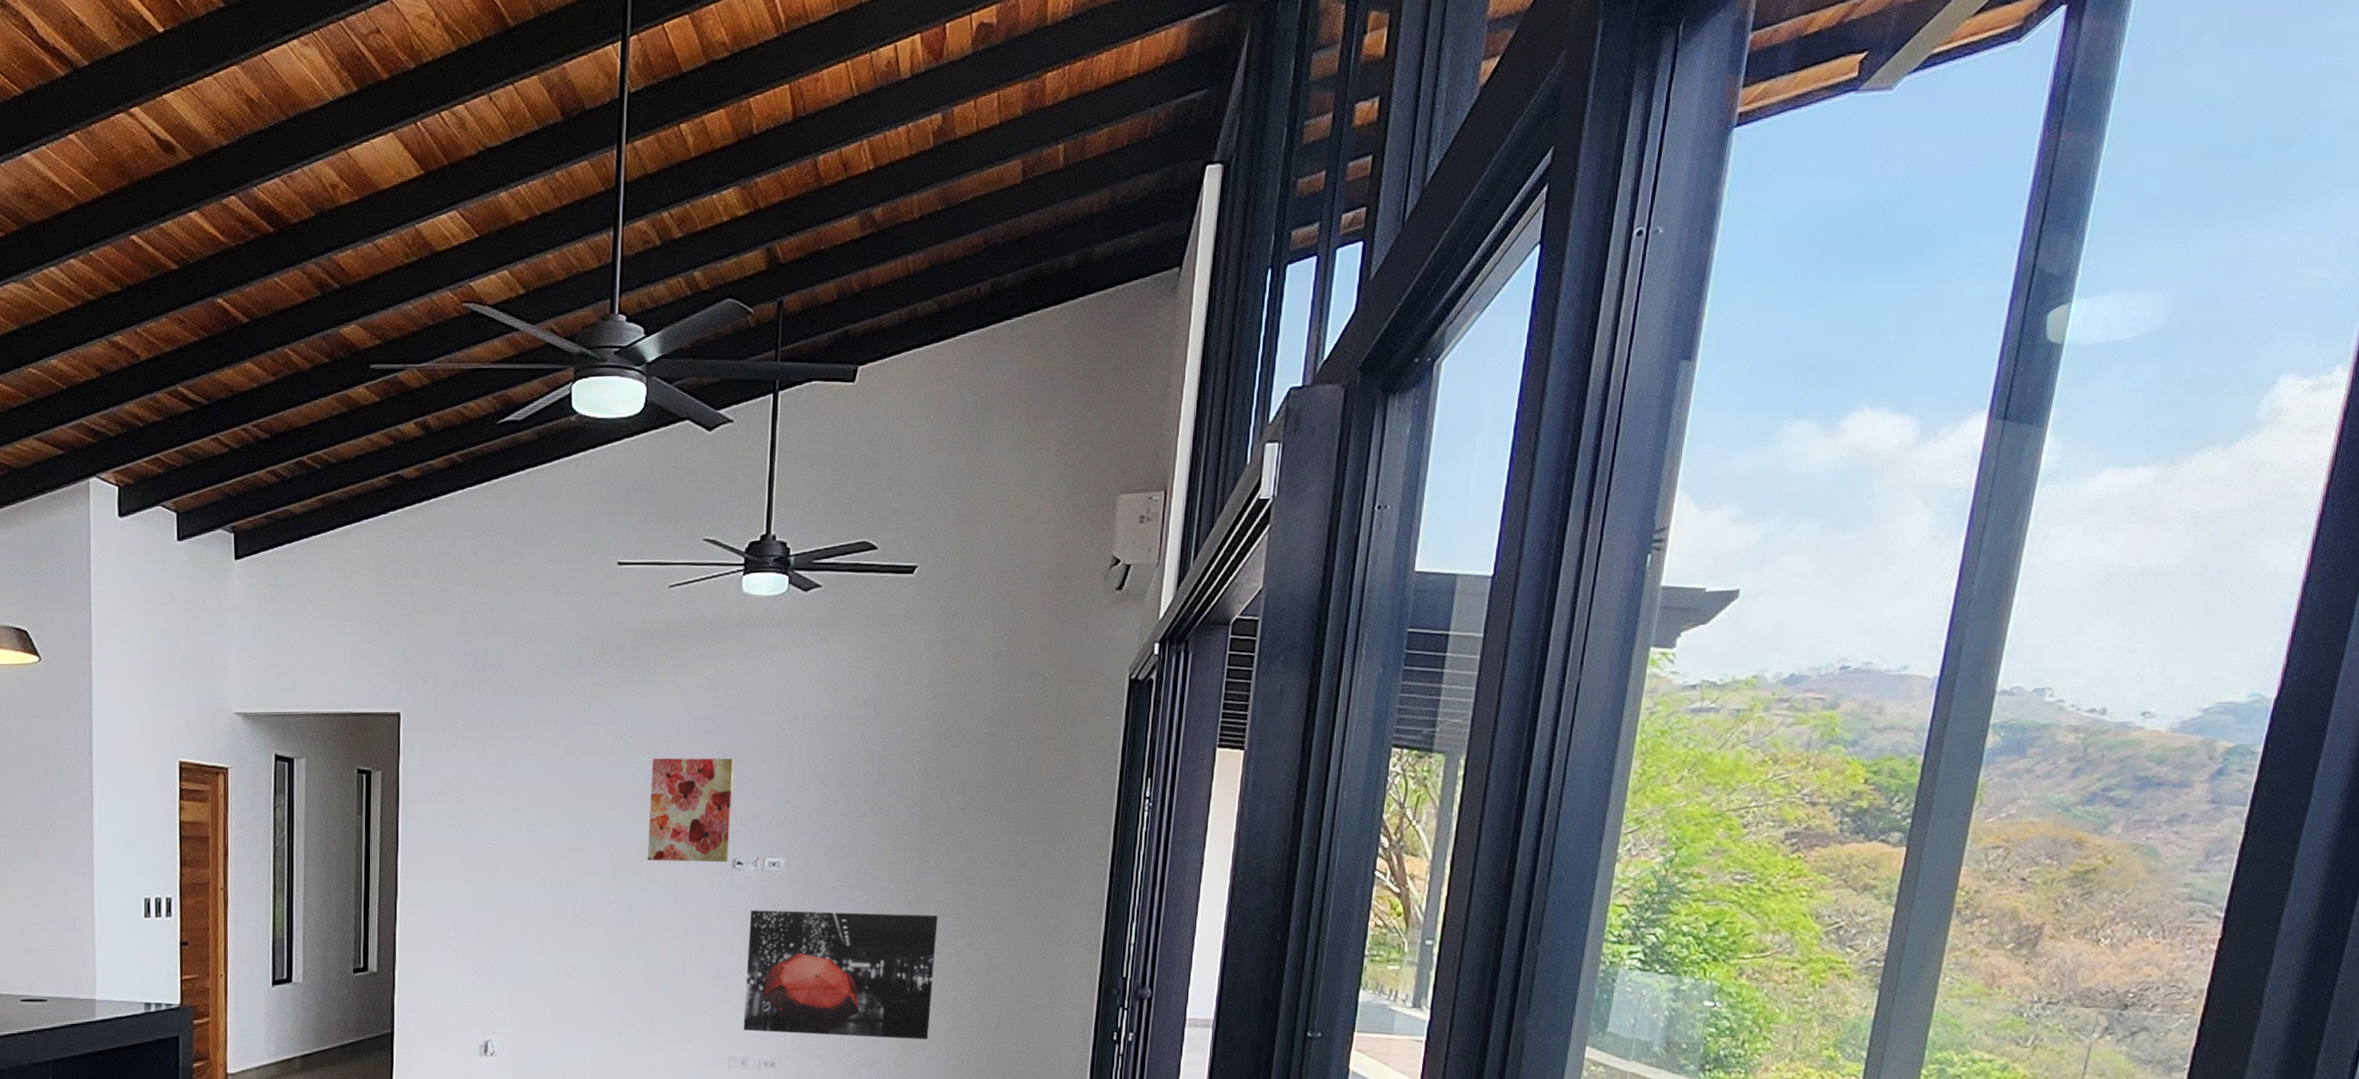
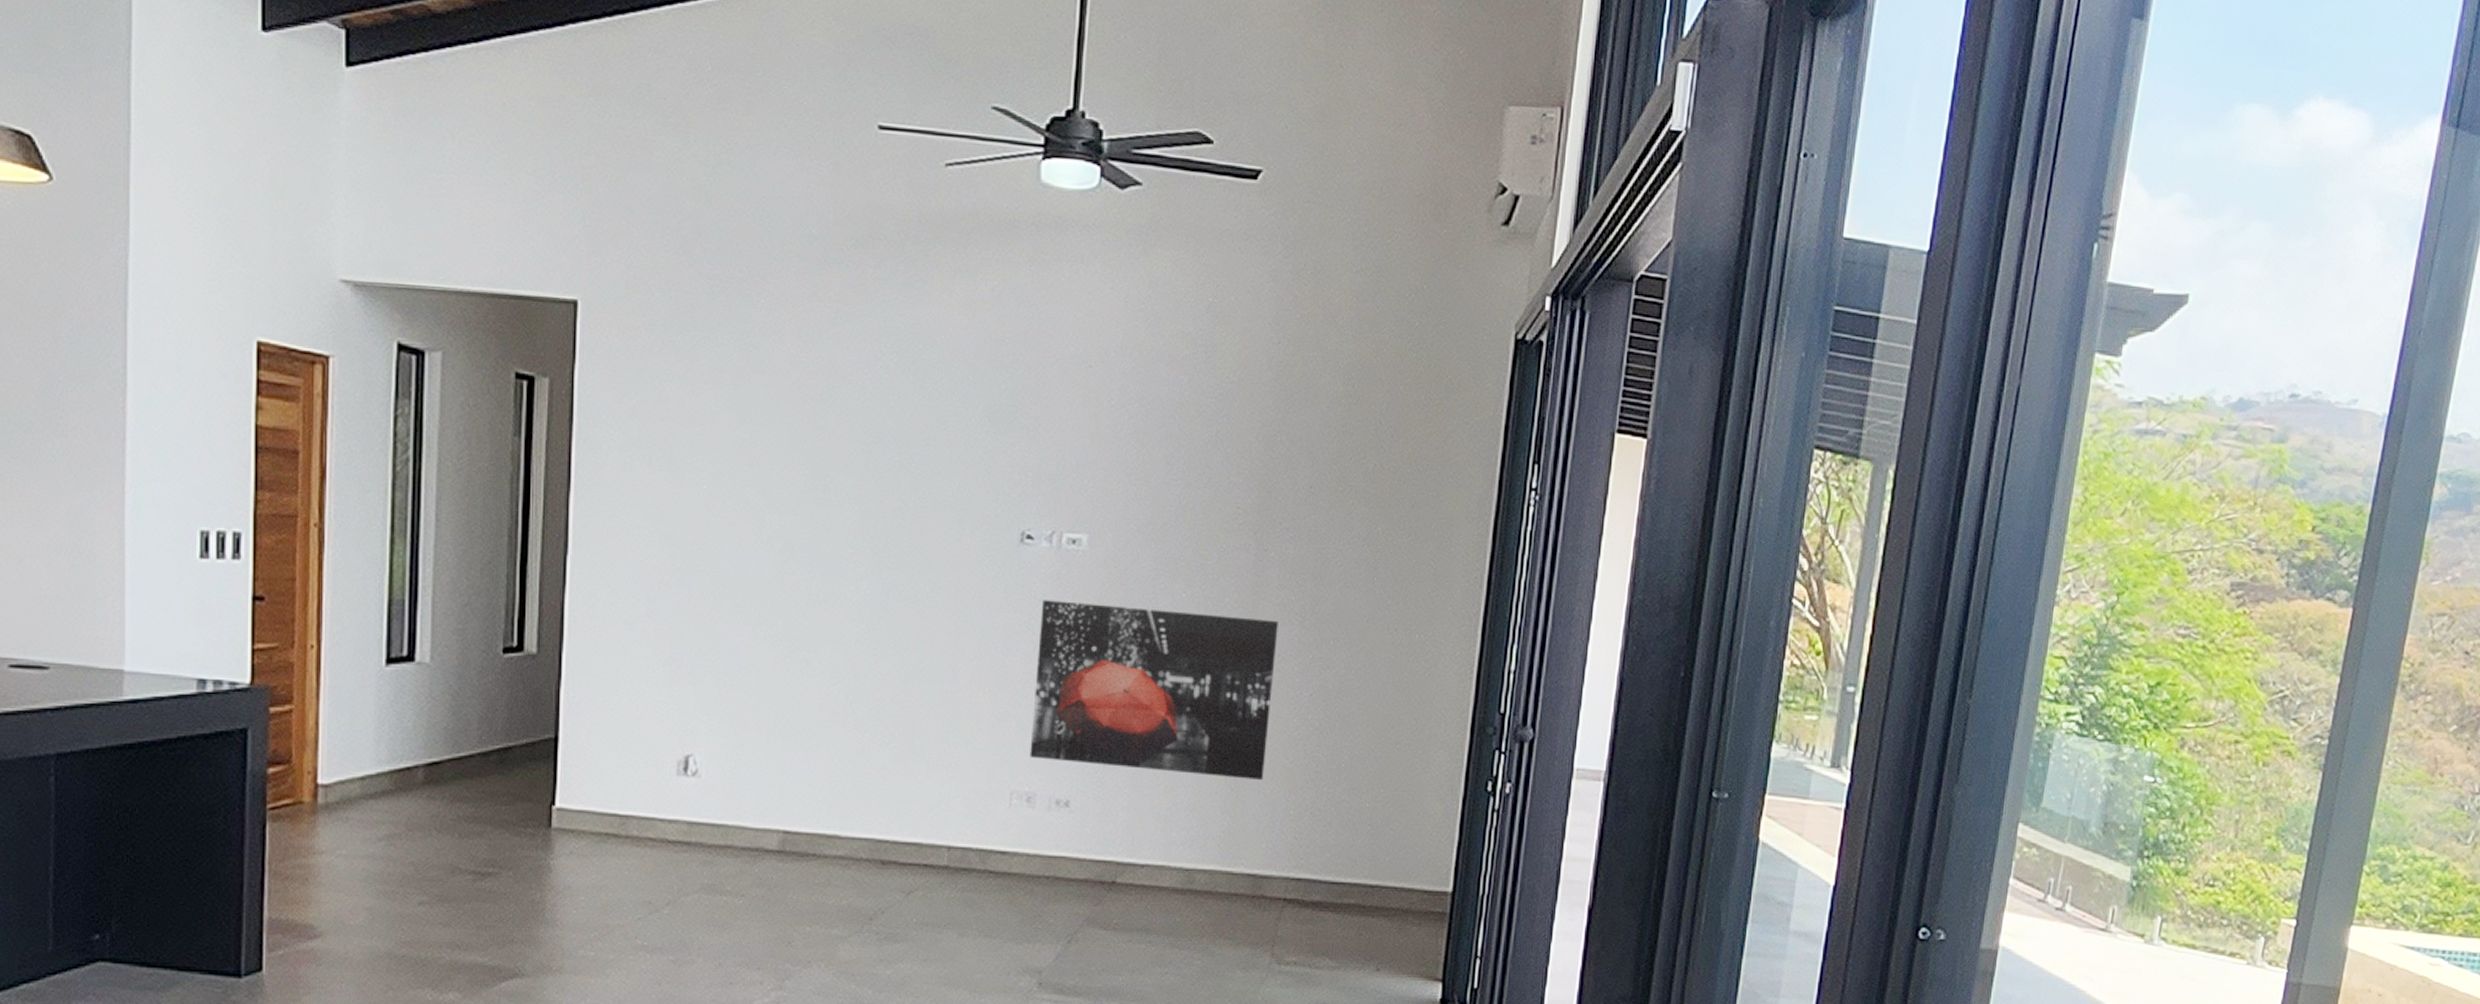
wall art: present [647,757,734,863] -> none [908,389,1025,535]

